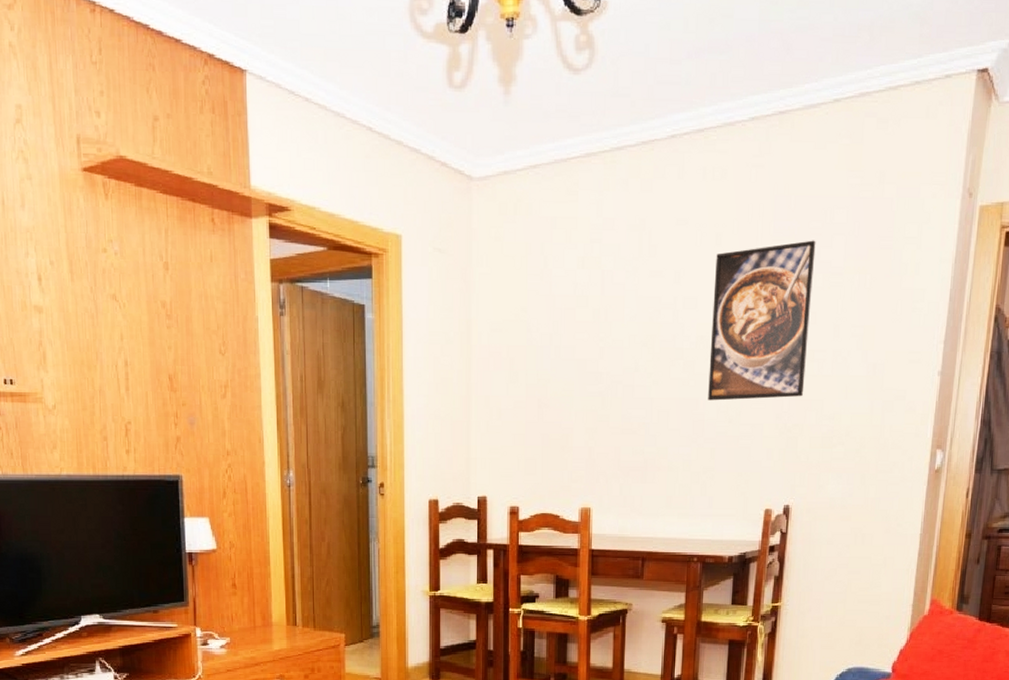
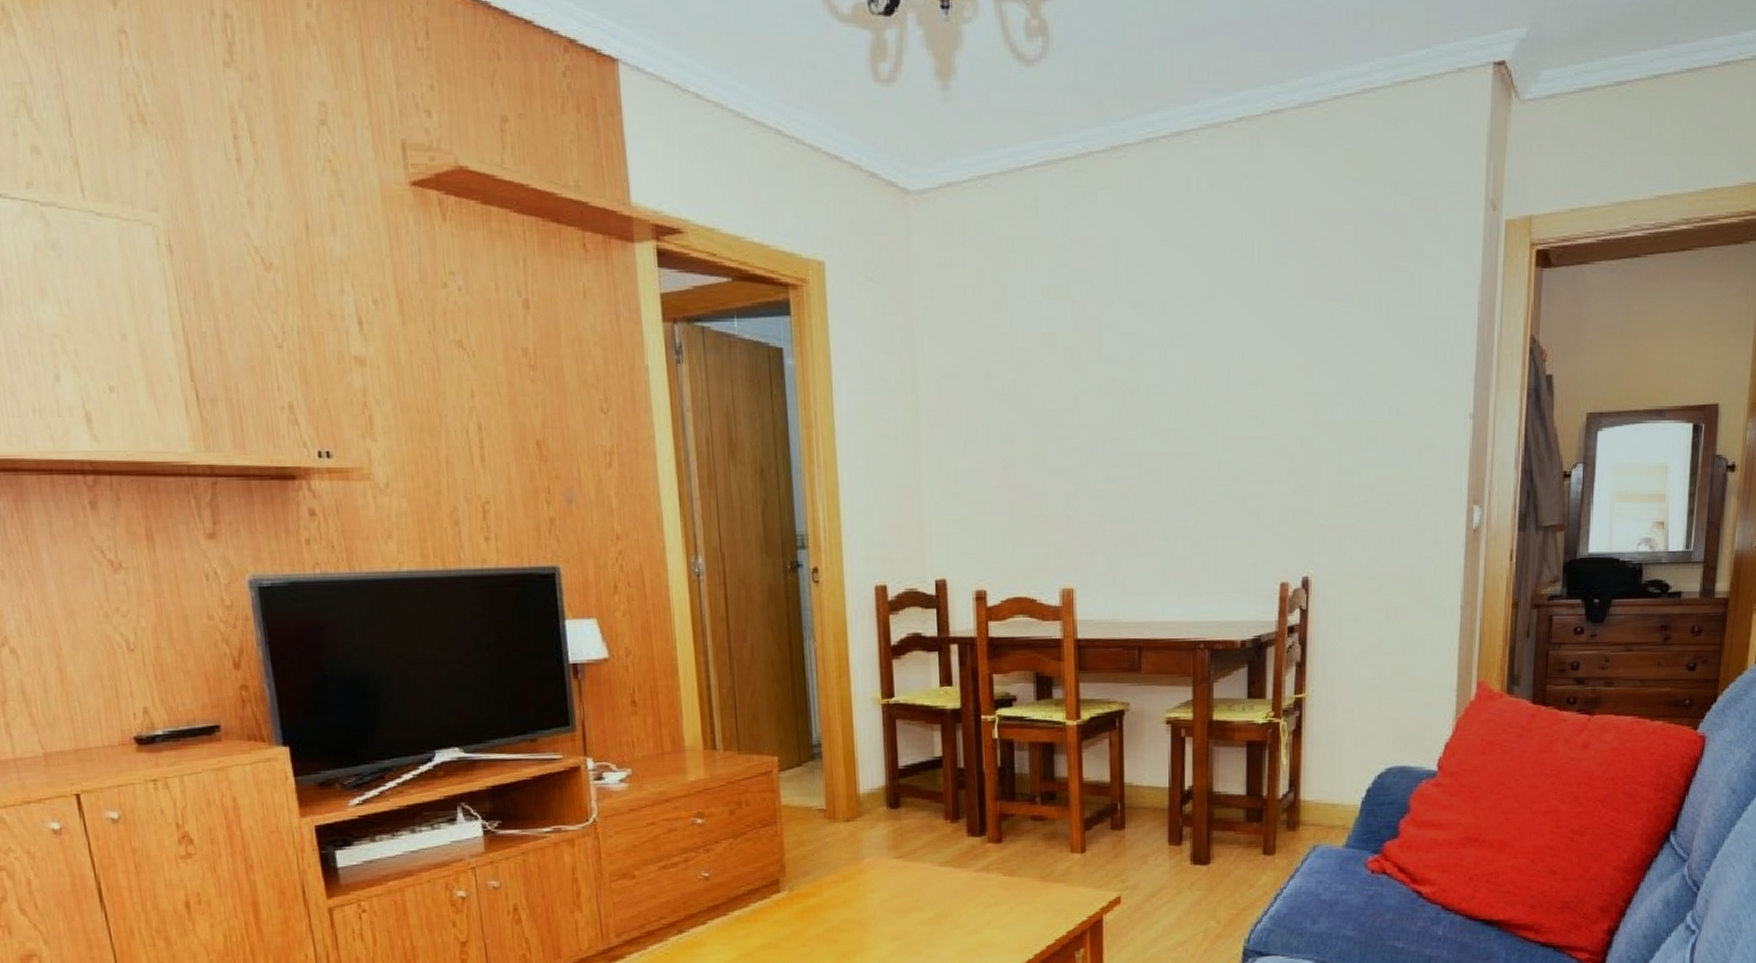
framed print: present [708,240,816,401] -> none [1205,262,1322,455]

